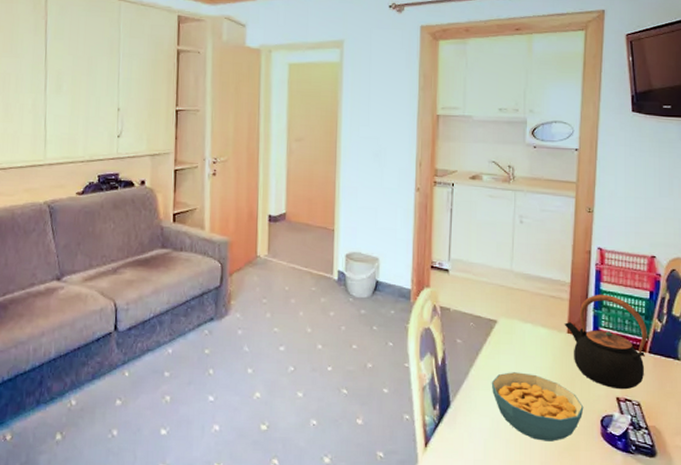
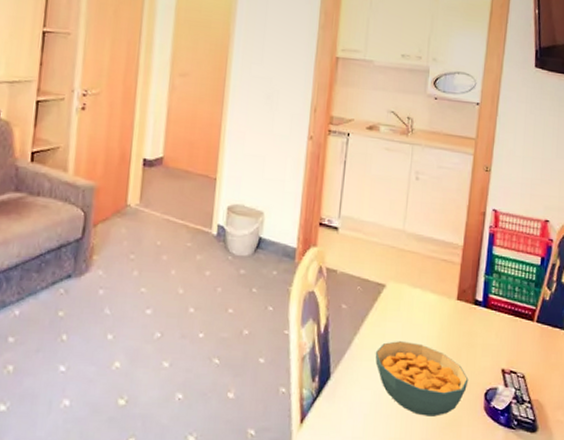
teapot: present [564,294,647,390] -> none [454,258,536,361]

